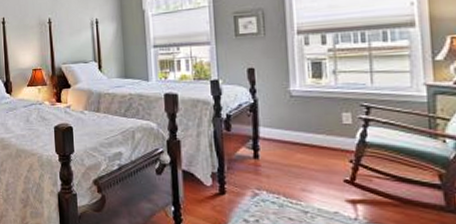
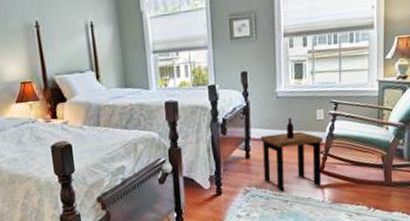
side table: none [270,118,352,202] -> present [260,117,323,192]

